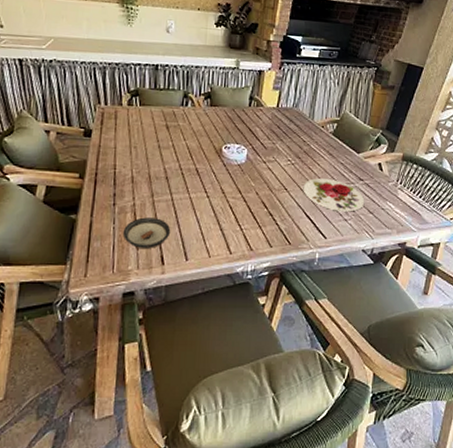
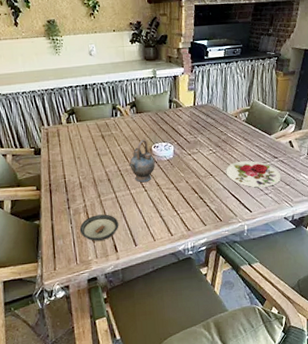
teapot: none [193,137,224,186] -> present [129,139,155,182]

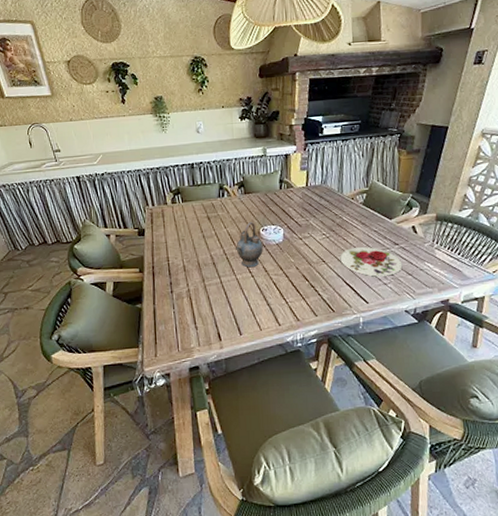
saucer: present [79,214,119,242] -> none [182,300,224,329]

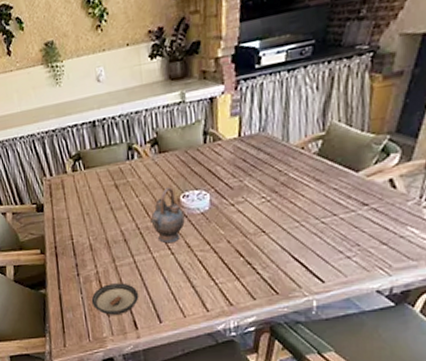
saucer: none [182,300,224,329] -> present [91,283,139,316]
plate: present [340,247,403,277] -> none [285,210,374,249]

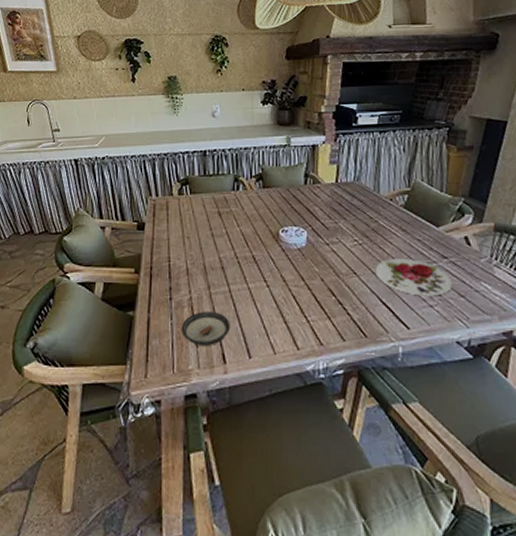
teapot: present [151,187,185,243] -> none [249,221,282,274]
plate: none [285,210,374,249] -> present [375,259,453,296]

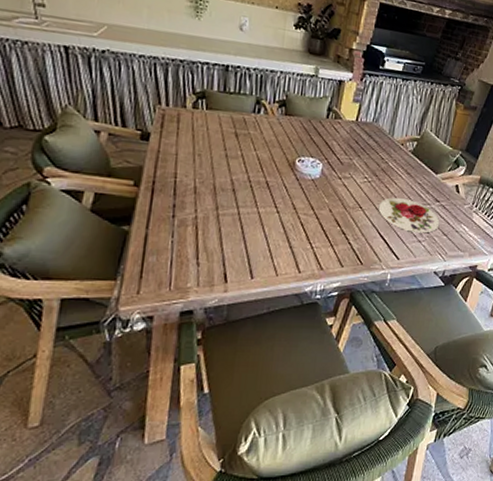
saucer: present [181,311,231,347] -> none [182,231,236,266]

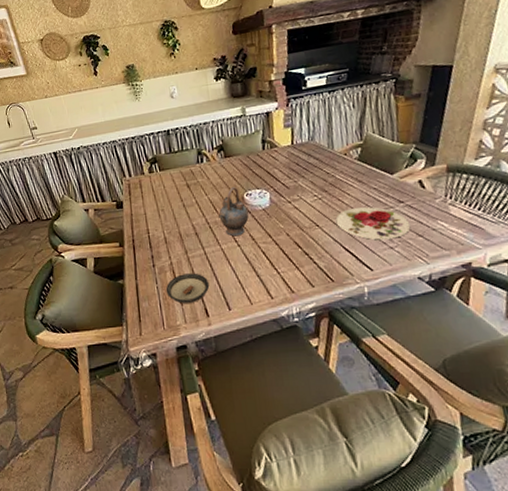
saucer: none [182,231,236,266] -> present [166,273,210,304]
teapot: none [263,149,297,201] -> present [219,187,249,236]

